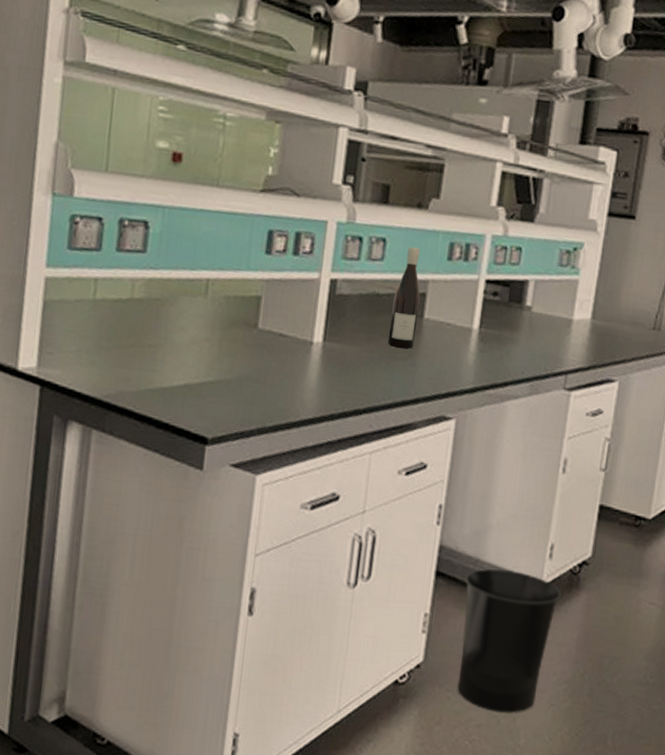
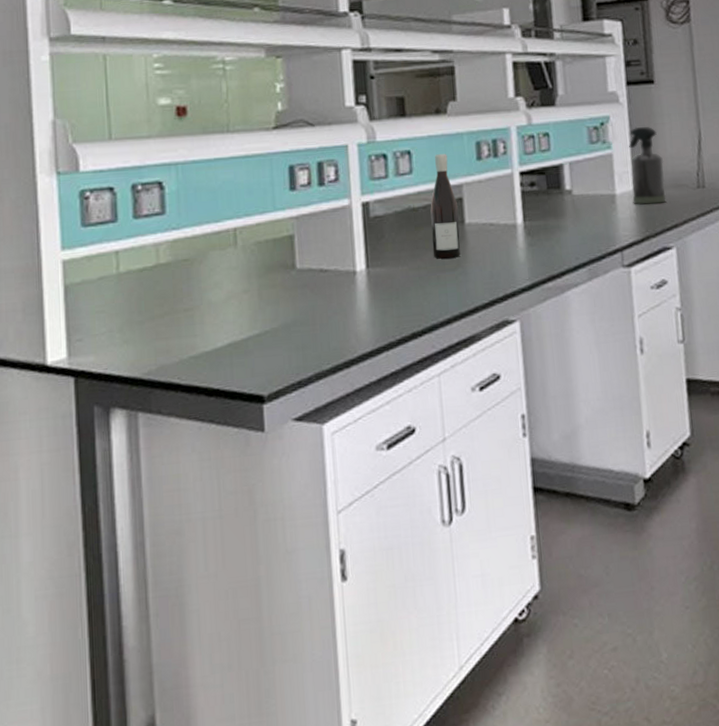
waste bin: present [457,568,562,712] -> none [565,468,670,629]
spray bottle: none [588,259,627,337] -> present [629,127,666,205]

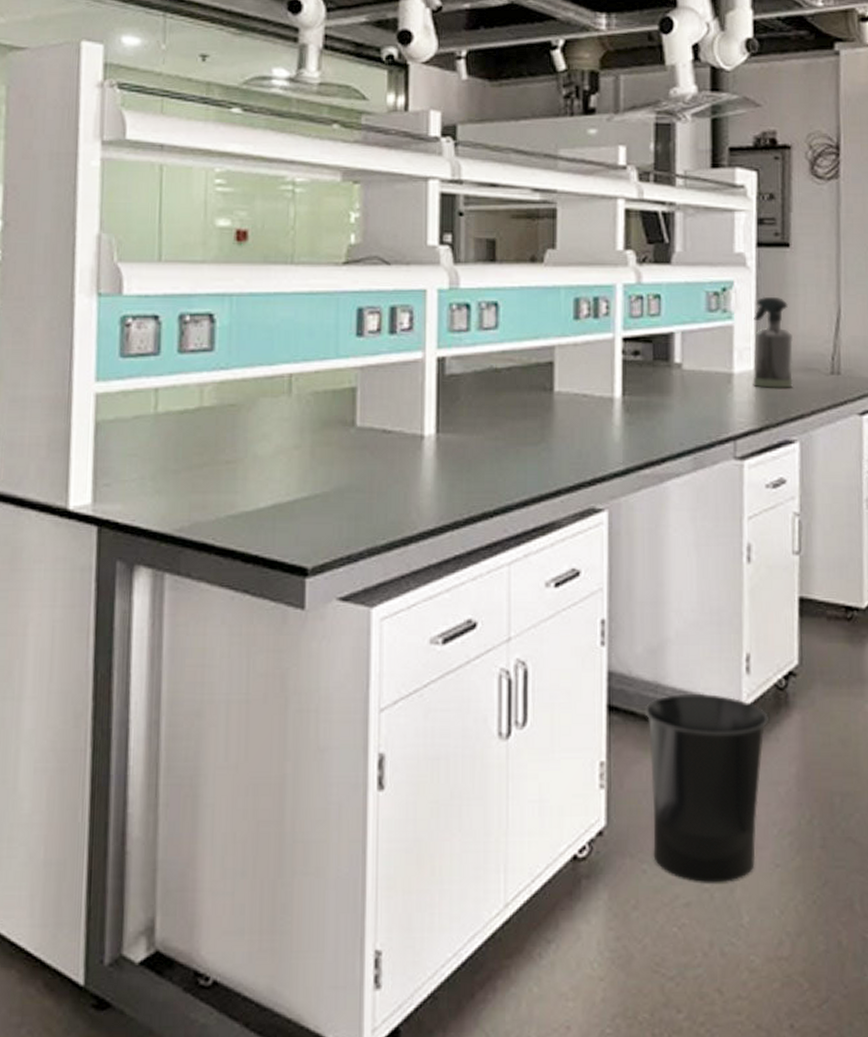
bottle: present [430,154,461,259] -> none [514,309,547,430]
waste bin: none [565,468,670,629] -> present [646,693,768,882]

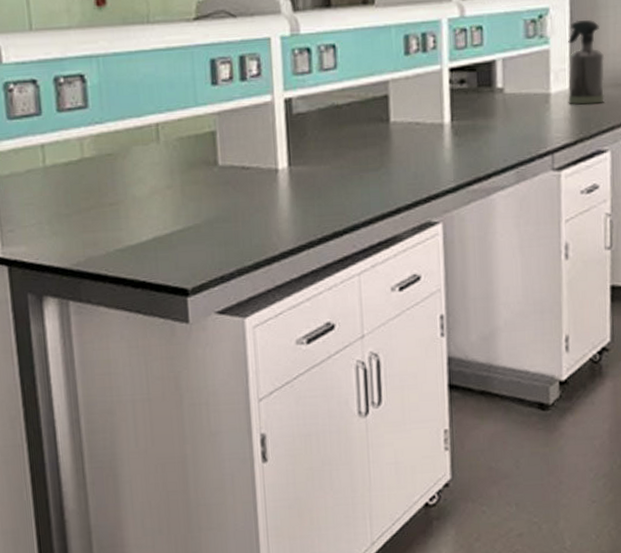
waste bin: present [646,693,768,882] -> none [481,370,585,517]

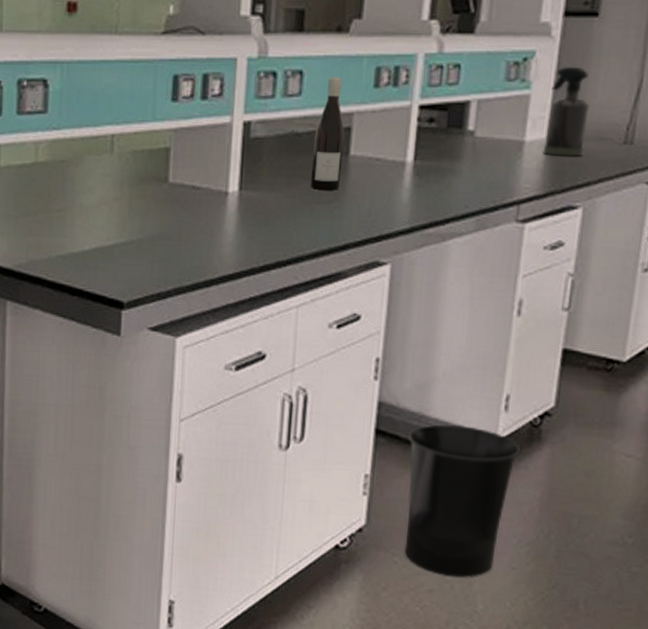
bottle: none [354,48,385,158] -> present [310,77,345,190]
waste bin: none [481,370,585,517] -> present [404,424,520,577]

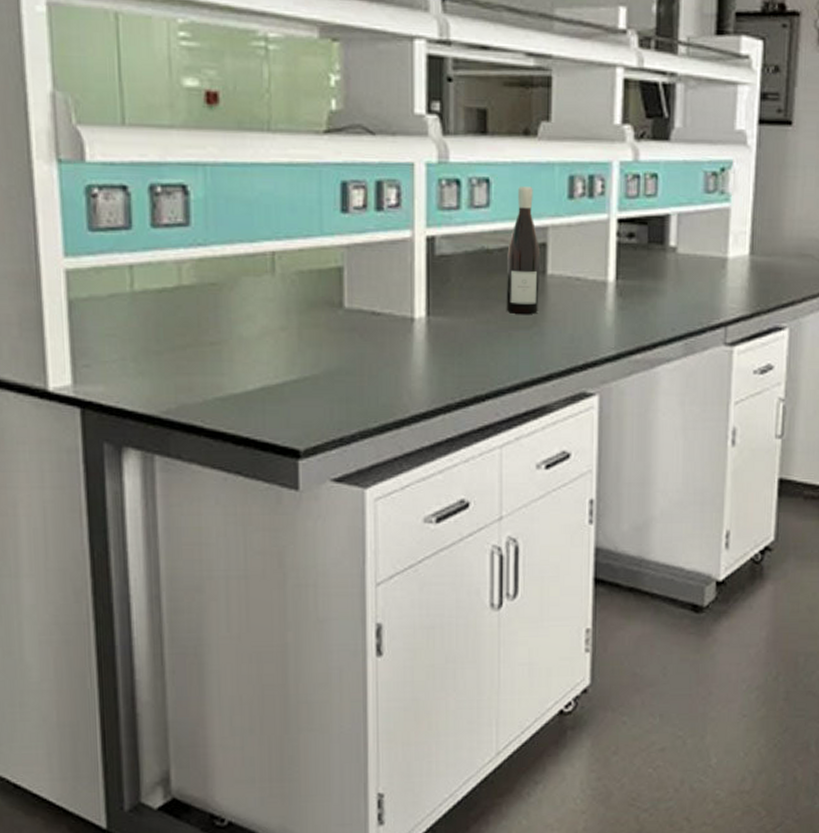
waste bin: present [404,424,520,577] -> none [630,567,744,731]
spray bottle: present [543,67,590,157] -> none [746,179,790,274]

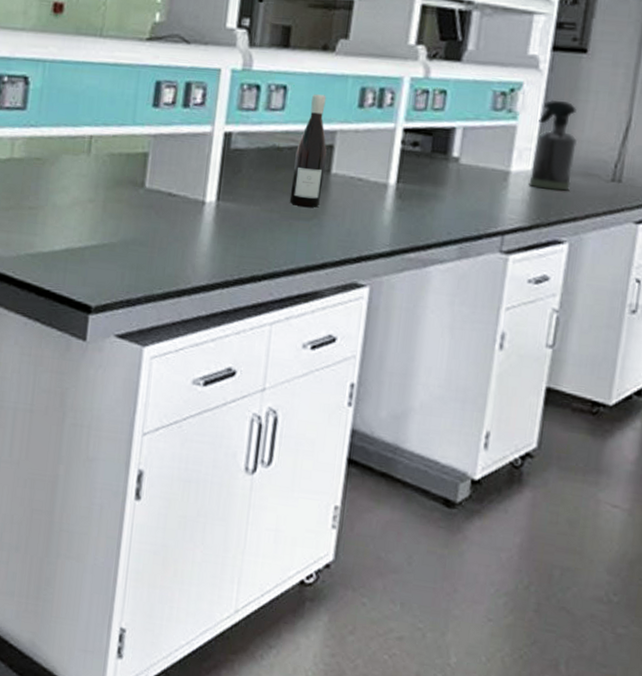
spray bottle: none [746,179,790,274] -> present [529,100,578,191]

